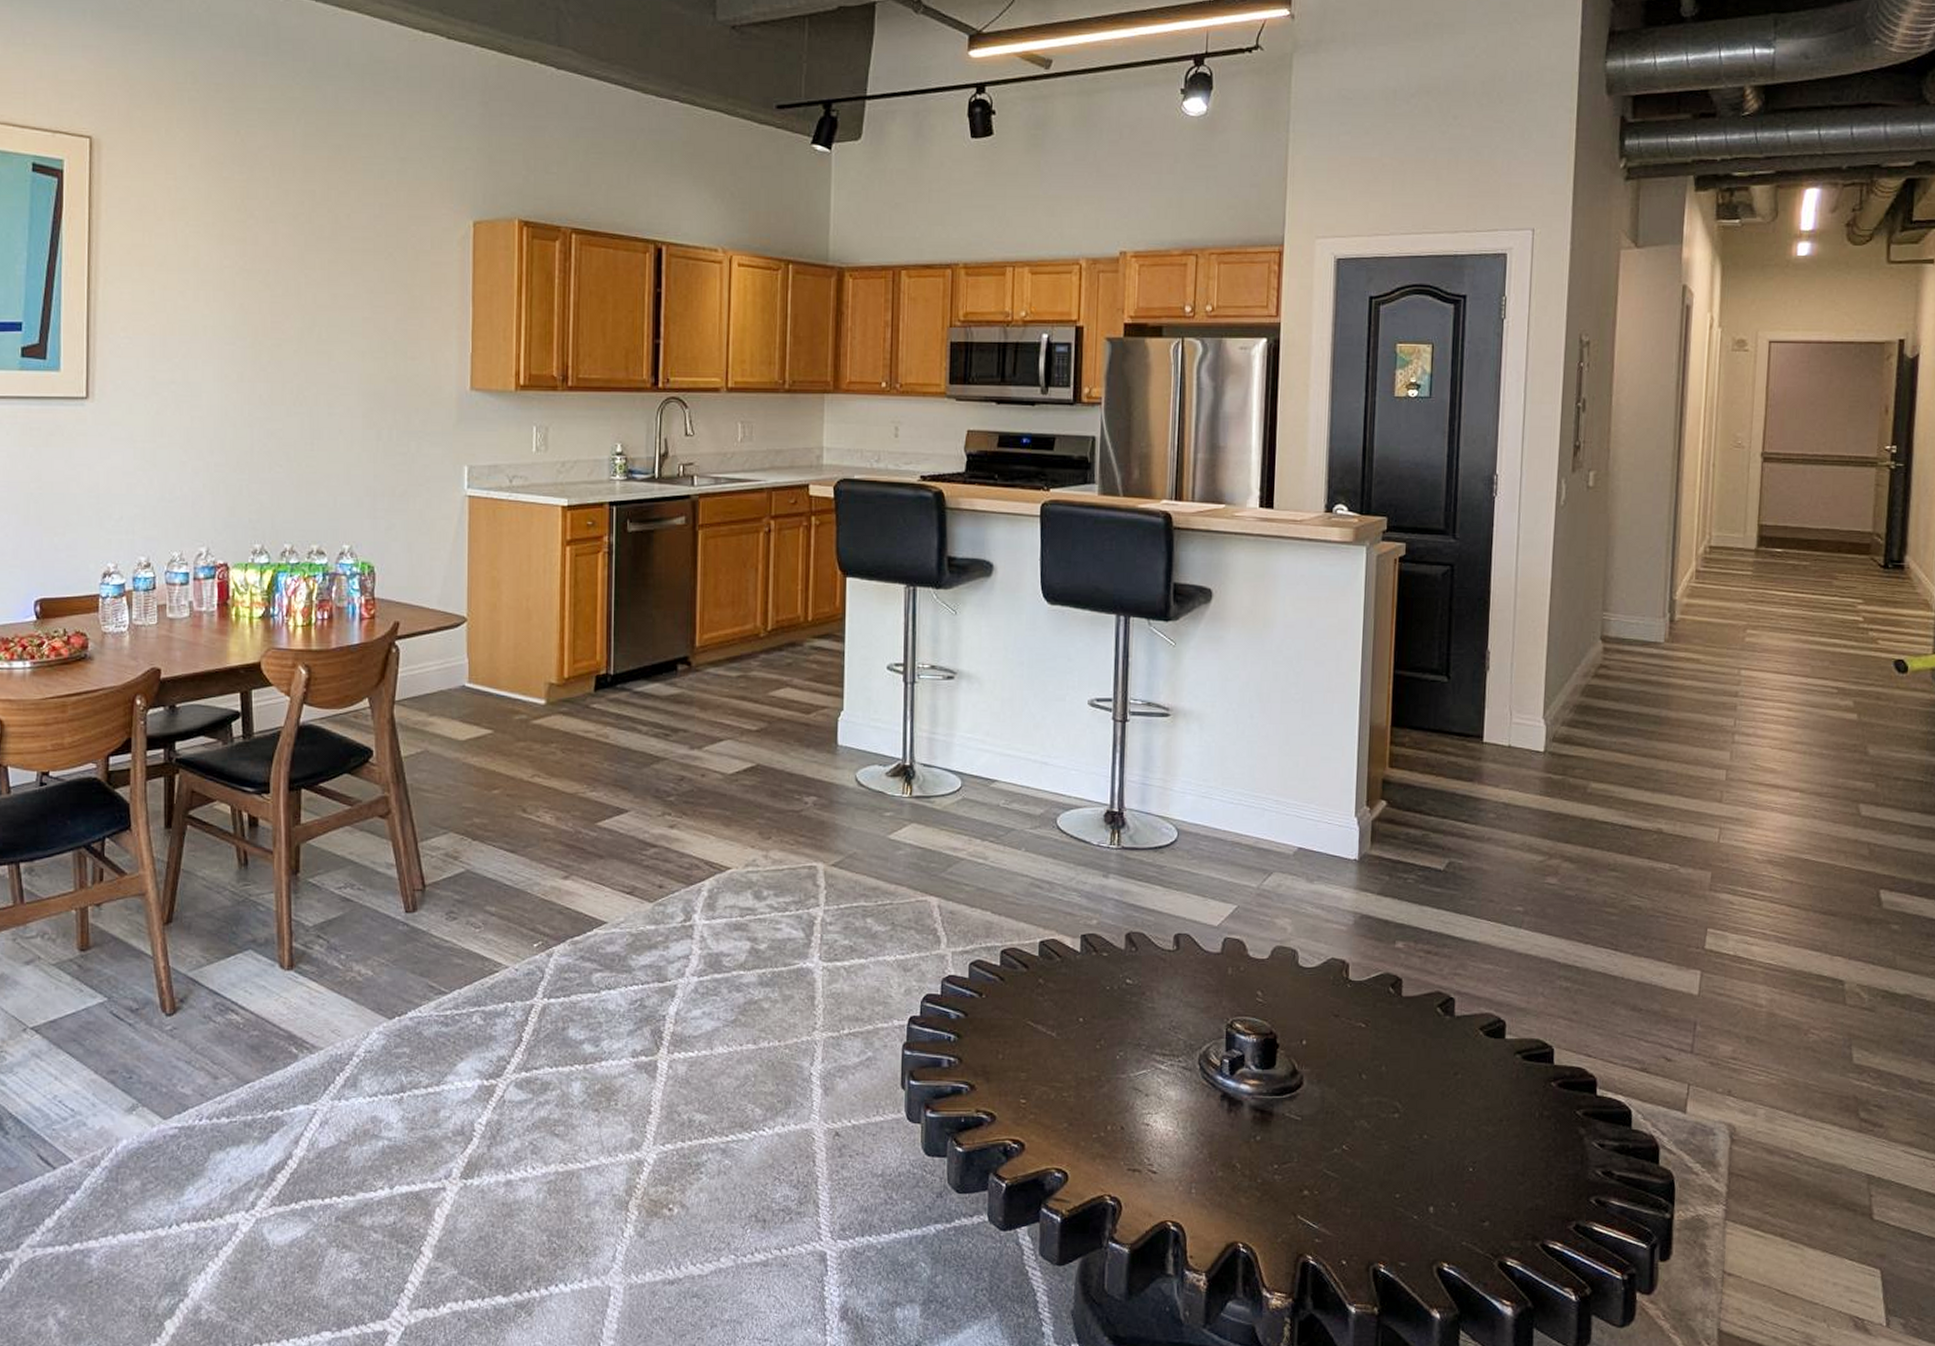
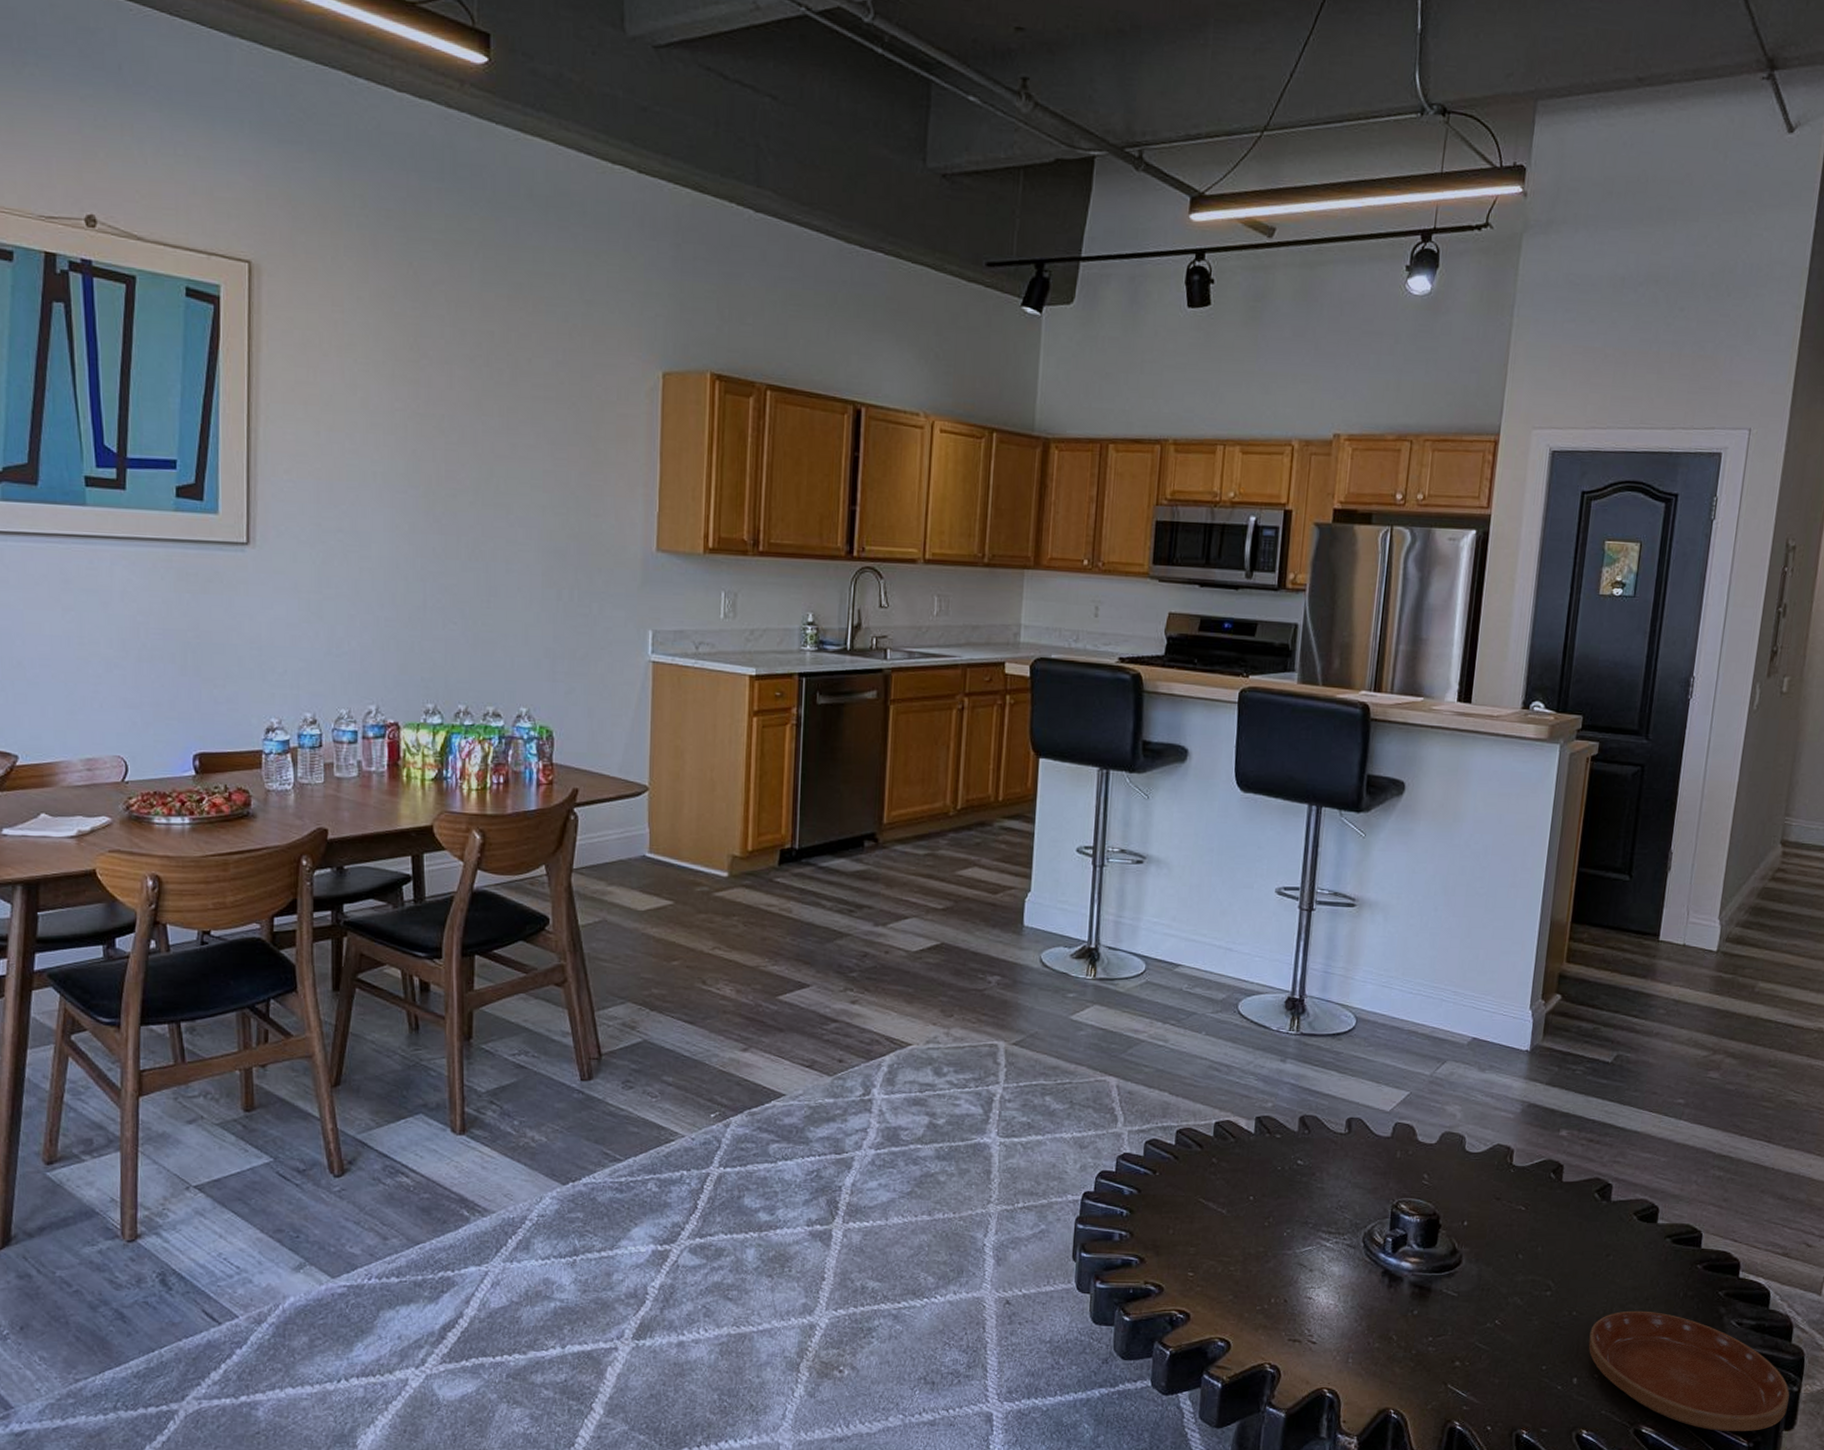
saucer: none [1443,1132,1662,1263] -> present [1588,1310,1790,1431]

